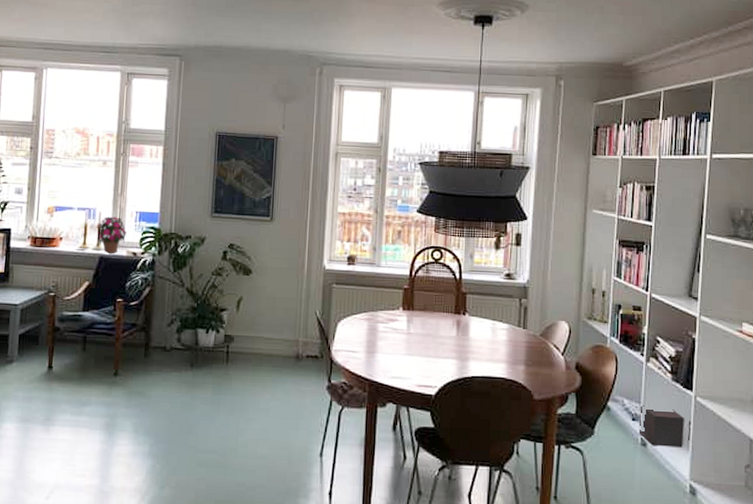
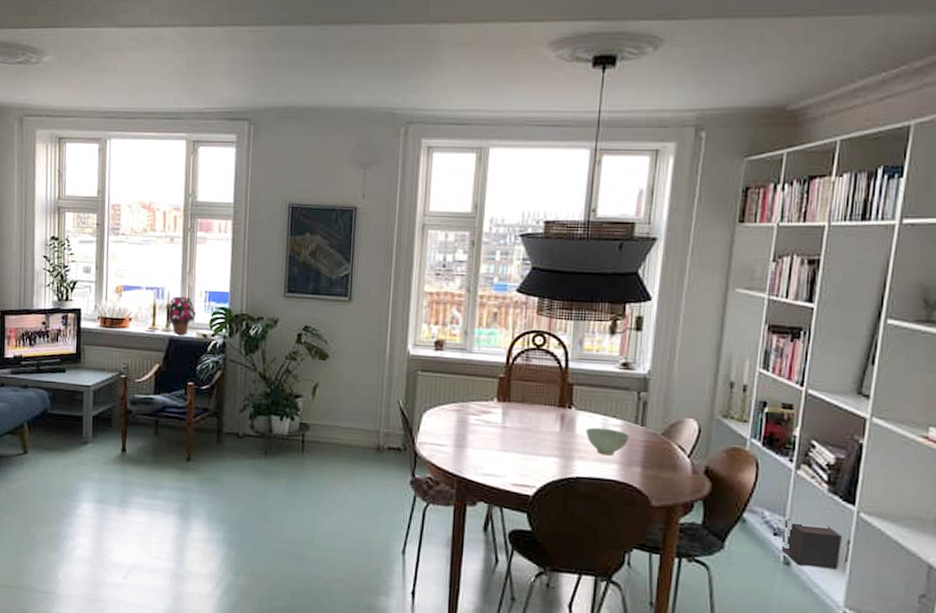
bowl: none [477,331,515,356] -> present [585,427,630,456]

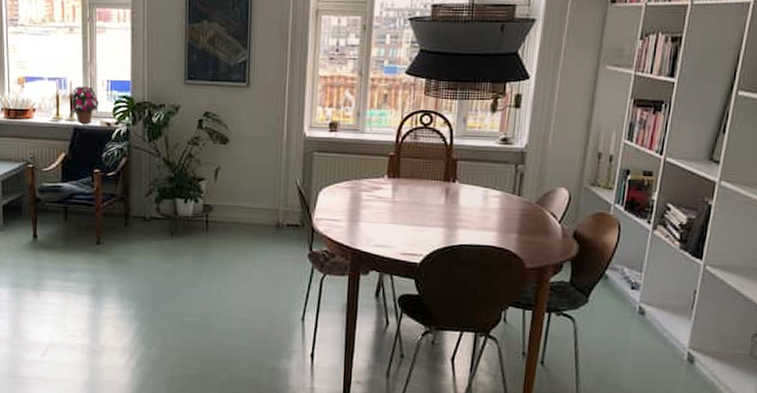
bowl: present [585,427,630,456] -> none [467,199,508,224]
decorative box: present [781,519,842,570] -> none [637,274,690,317]

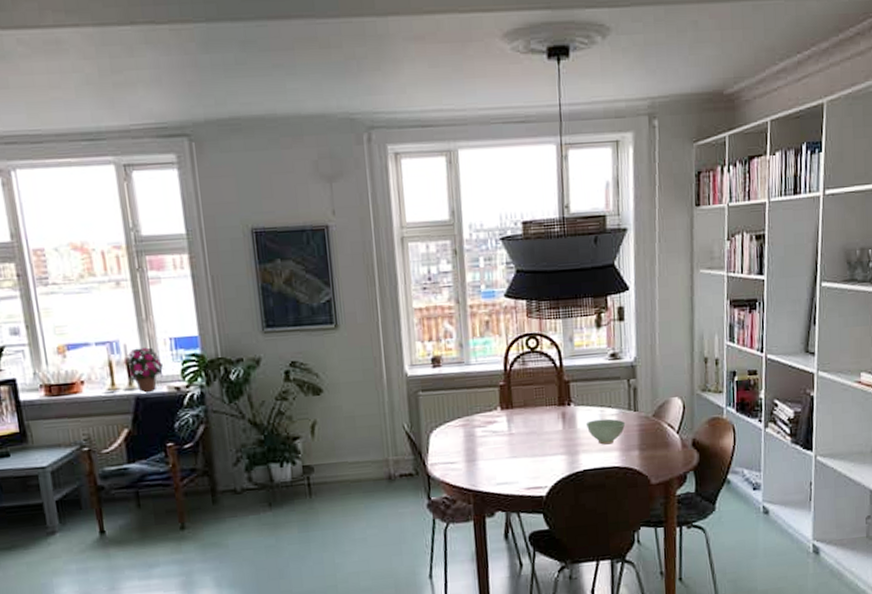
bowl: none [467,199,508,224] -> present [585,418,626,445]

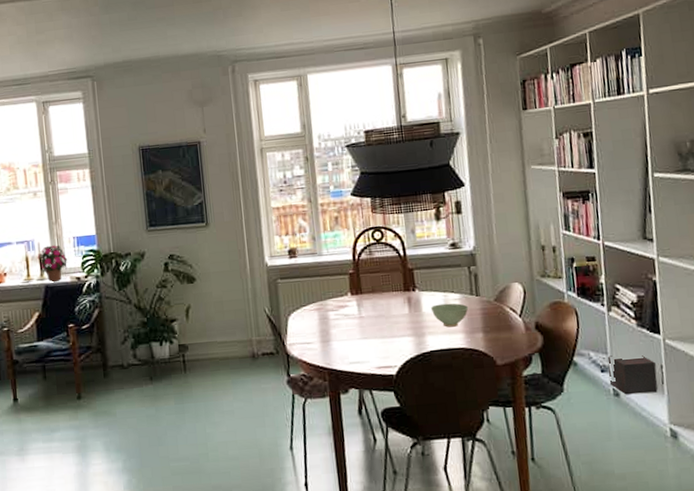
decorative box: none [760,473,806,513] -> present [607,355,658,395]

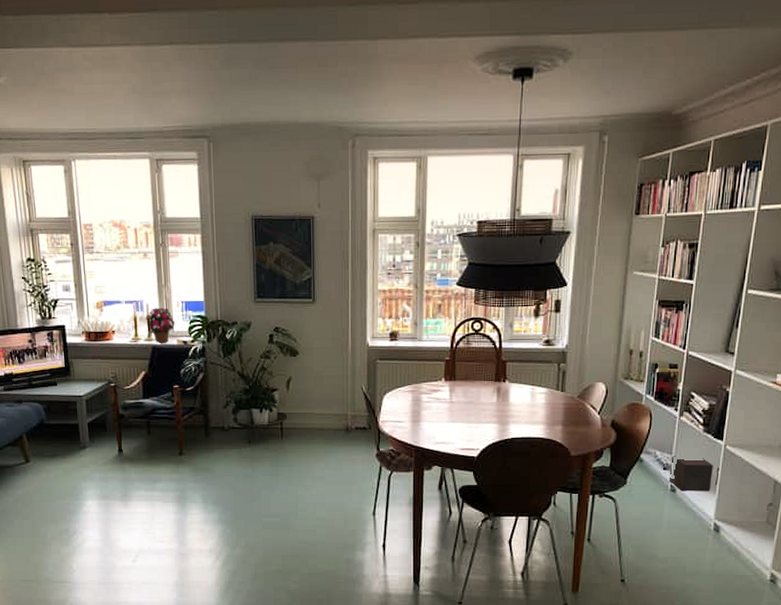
bowl: present [430,303,469,327] -> none [517,396,553,418]

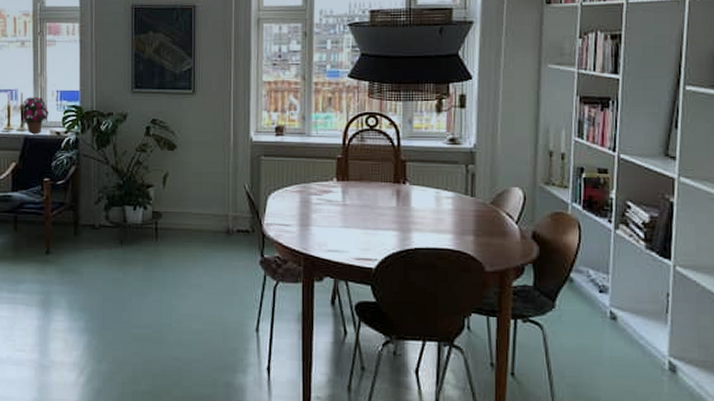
decorative box: present [669,456,713,491] -> none [607,276,661,321]

